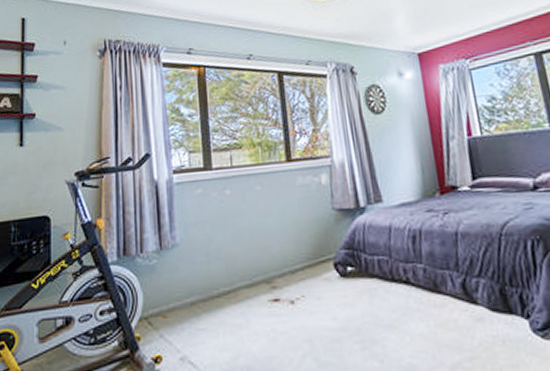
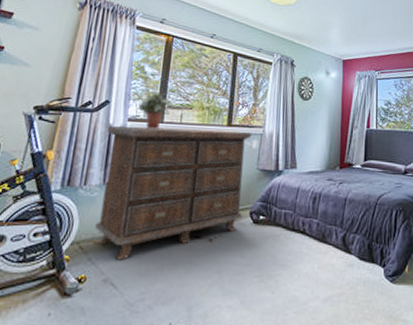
dresser: none [151,165,325,335] -> present [95,126,252,260]
potted plant: none [180,133,220,179] -> present [136,92,174,129]

